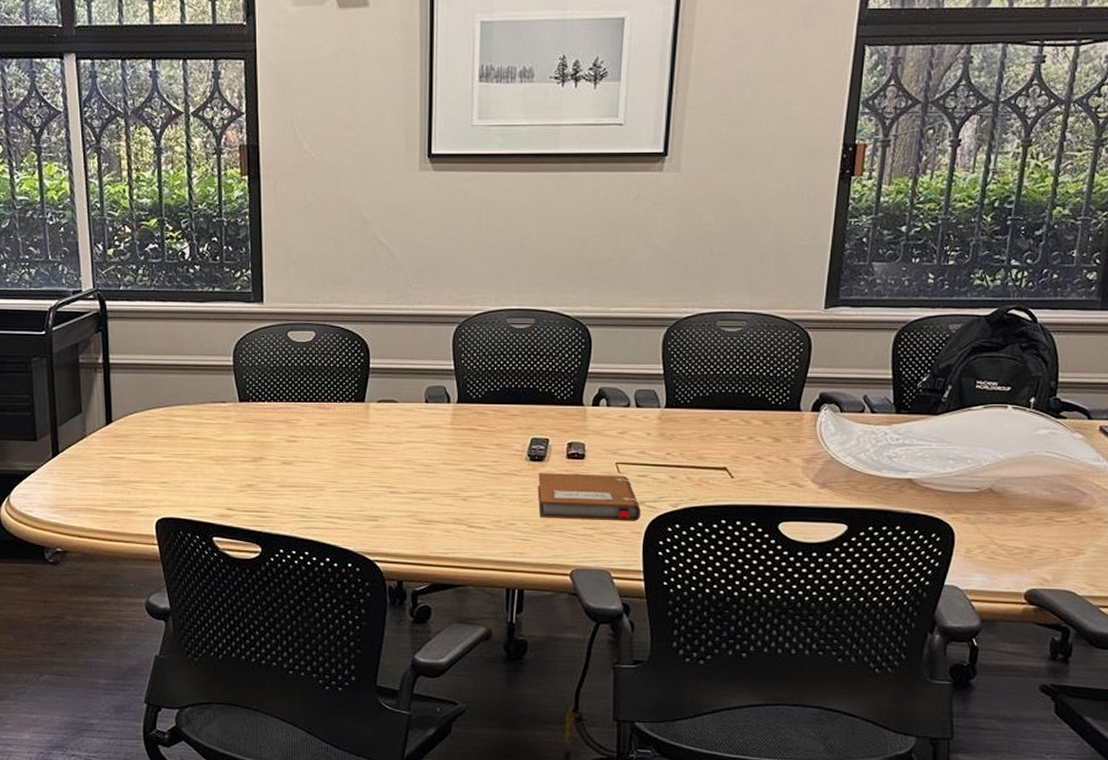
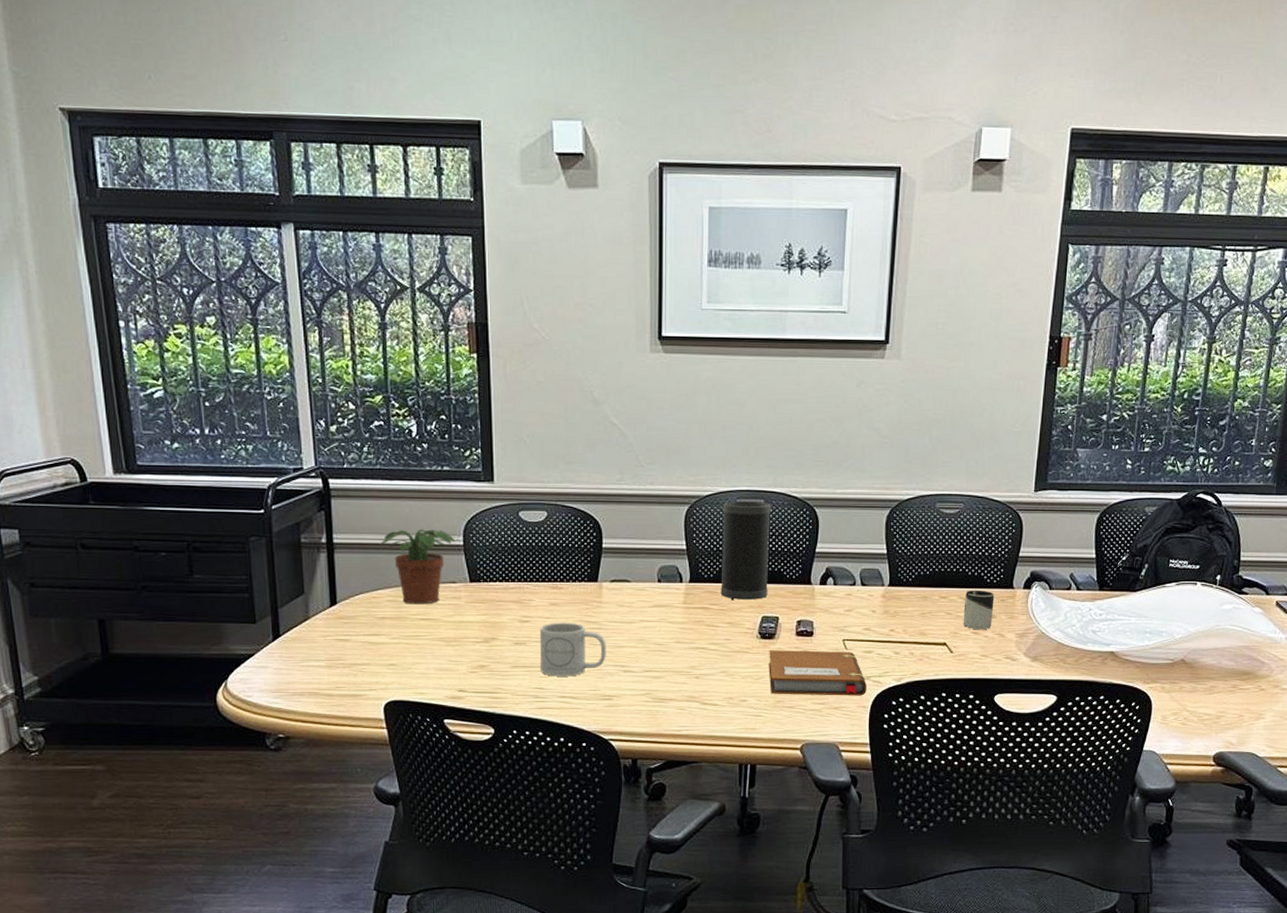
potted plant: none [153,350,226,424] -> present [380,529,455,604]
mug: none [306,442,373,497] -> present [539,622,606,677]
speaker: none [489,320,542,422] -> present [720,501,771,601]
cup: none [745,412,780,455] -> present [963,590,995,630]

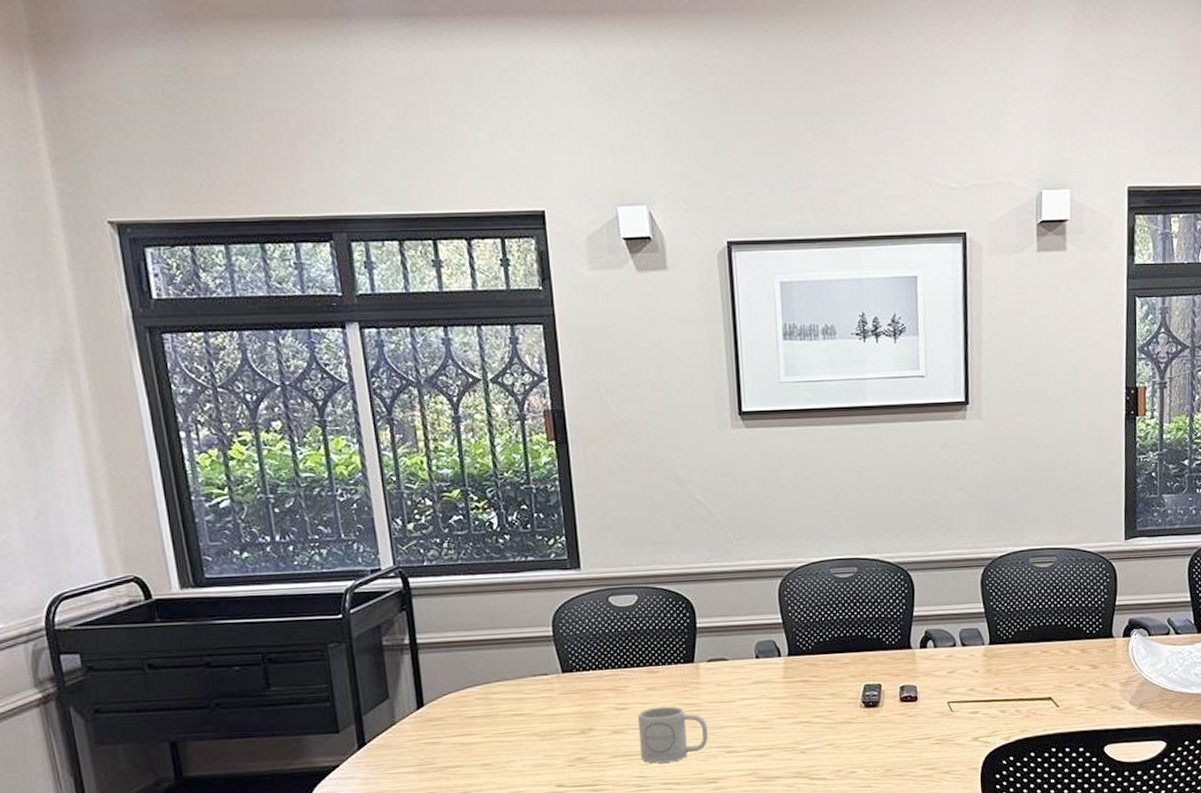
potted plant: present [380,529,455,604] -> none [466,621,545,701]
speaker: present [720,501,771,601] -> none [816,569,868,671]
notebook: present [768,650,867,696] -> none [874,713,976,763]
cup: present [963,590,995,630] -> none [1066,641,1096,682]

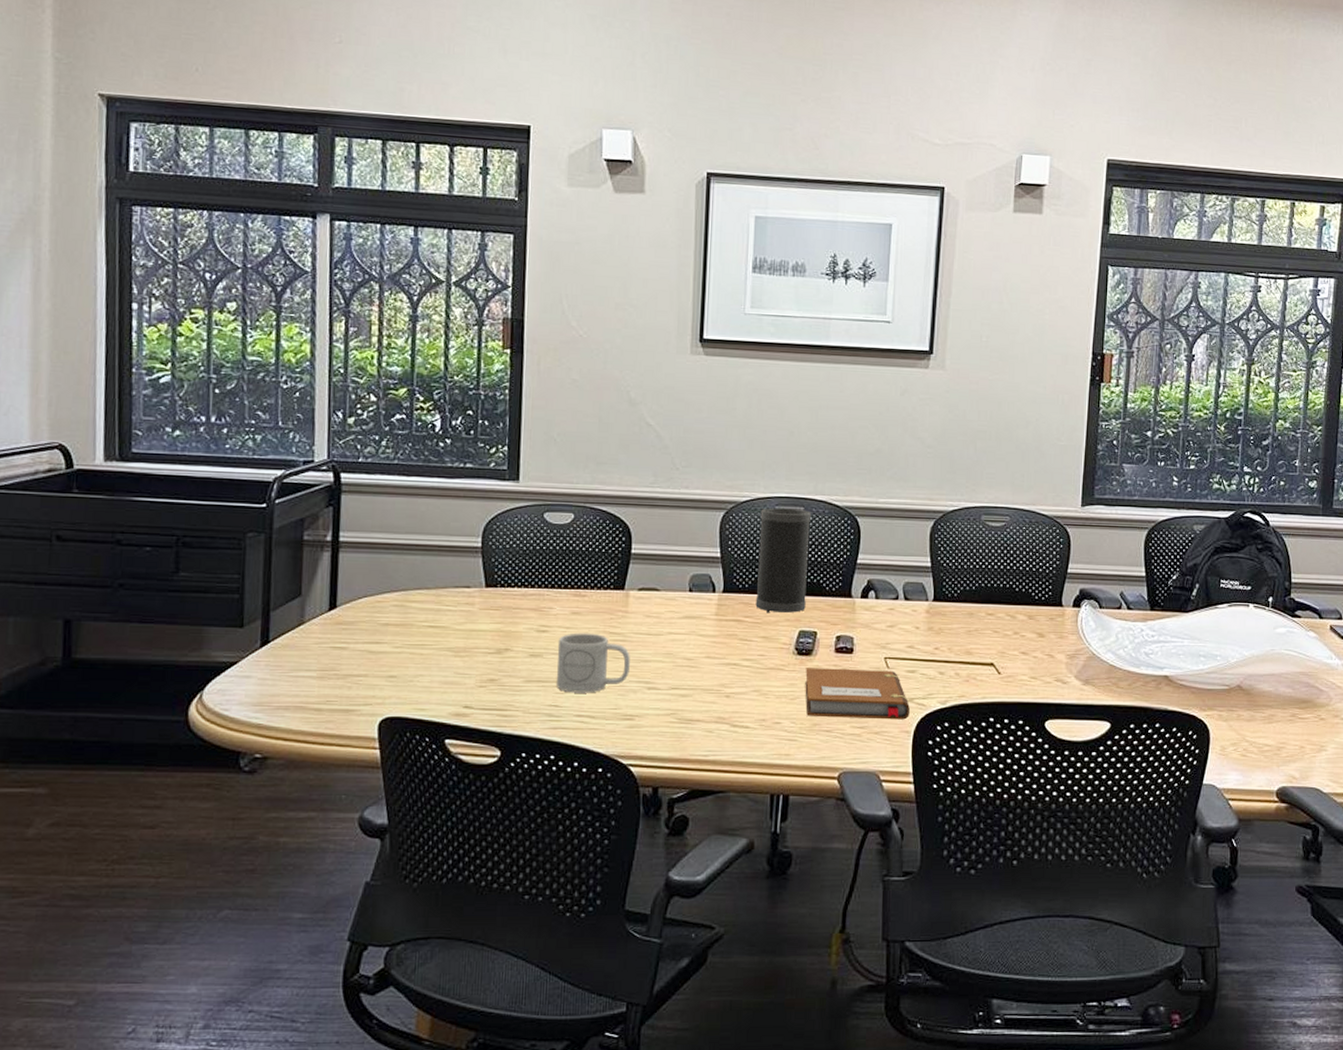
speaker: none [816,569,868,671] -> present [755,508,811,613]
notebook: none [874,713,976,763] -> present [805,668,910,720]

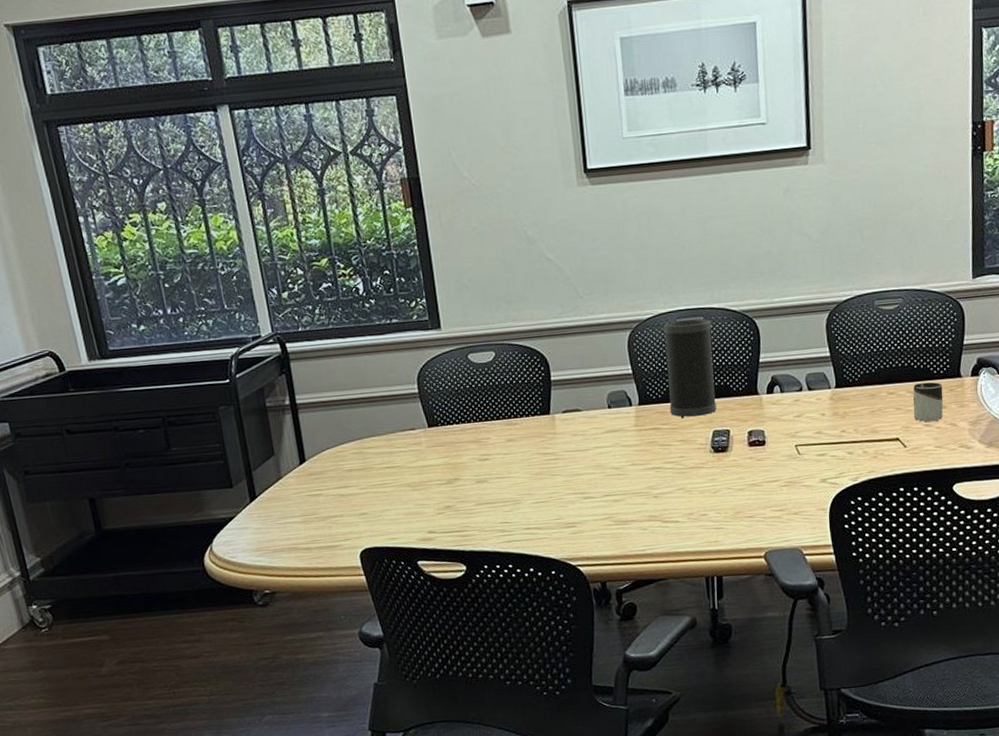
mug: present [557,633,630,693] -> none [499,456,566,510]
notebook: present [805,668,910,720] -> none [723,456,824,506]
cup: none [1011,607,1043,650] -> present [913,382,943,422]

